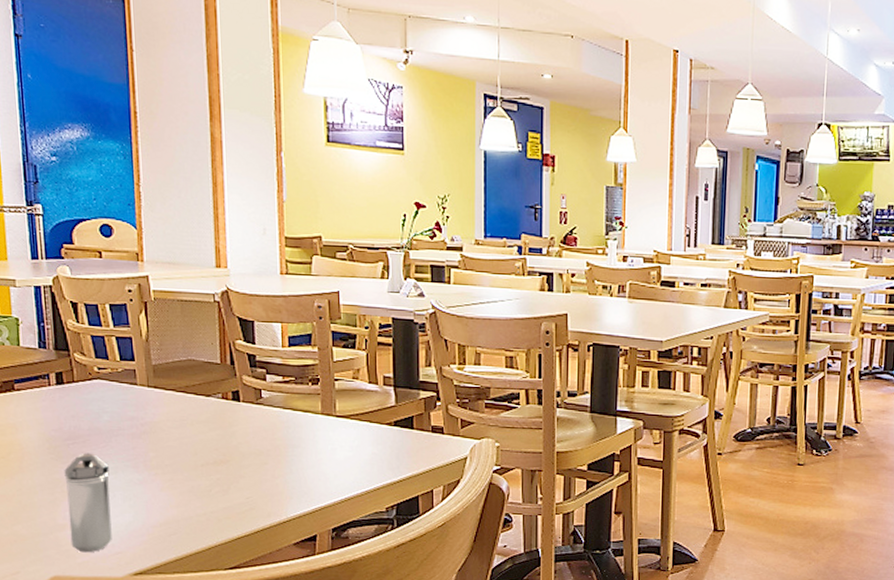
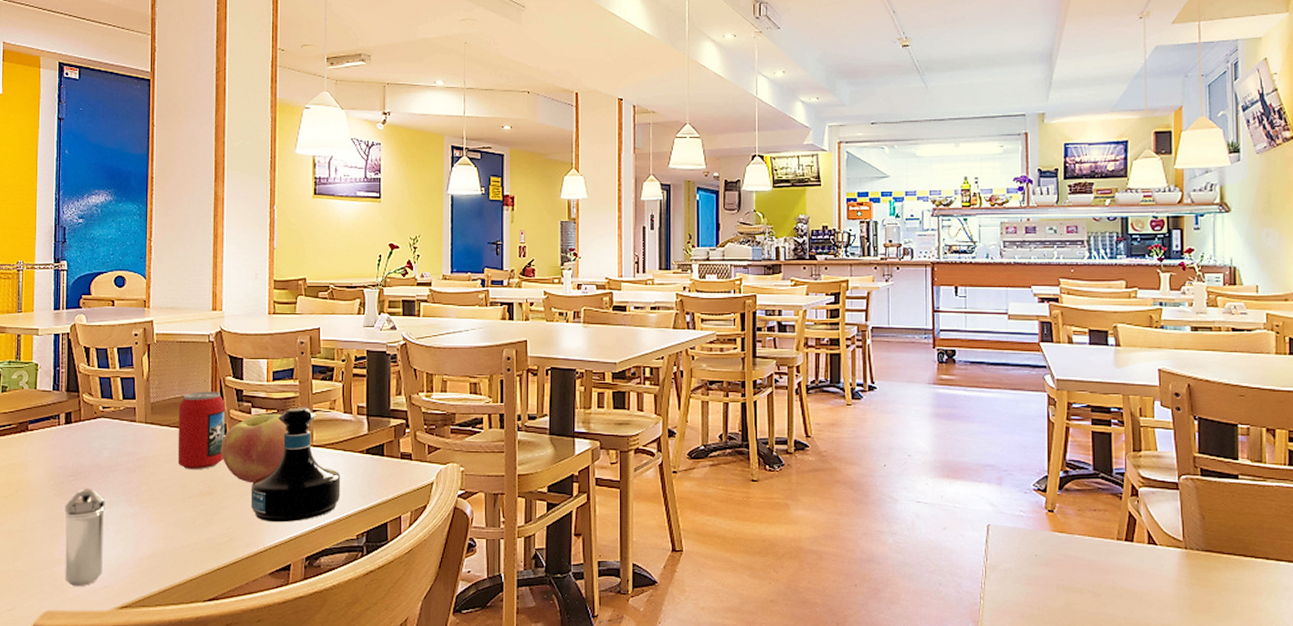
beverage can: none [184,355,239,438] -> present [177,391,225,470]
apple: none [234,380,308,453] -> present [220,413,288,483]
tequila bottle: none [269,375,368,494] -> present [250,407,341,523]

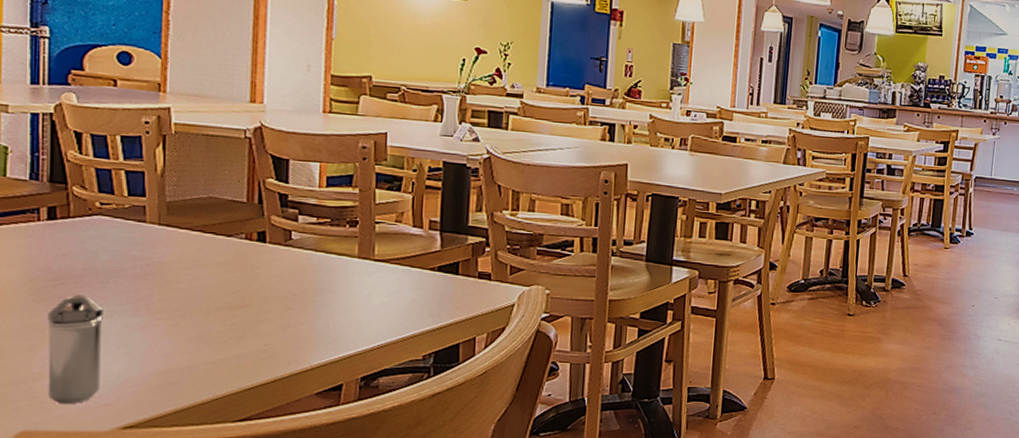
beverage can: present [177,391,225,470] -> none [201,193,264,280]
apple: present [220,413,288,483] -> none [258,222,344,297]
tequila bottle: present [250,407,341,523] -> none [294,217,407,341]

